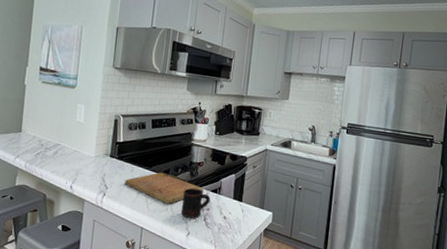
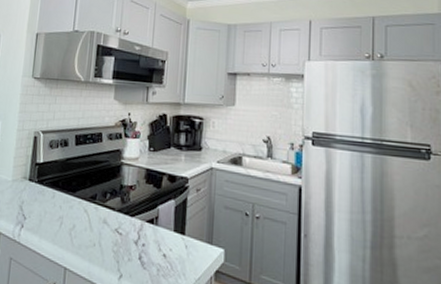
cutting board: present [124,172,204,204] -> none [45,198,137,238]
mug: present [181,187,211,218] -> none [111,217,146,257]

